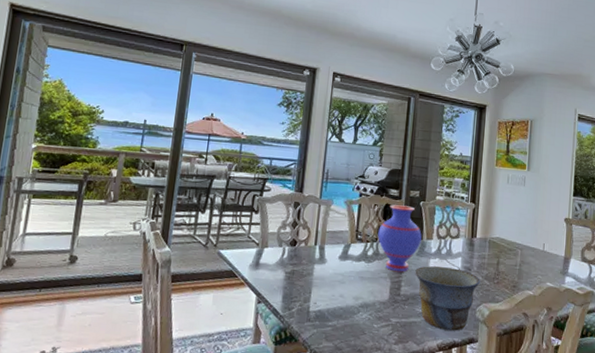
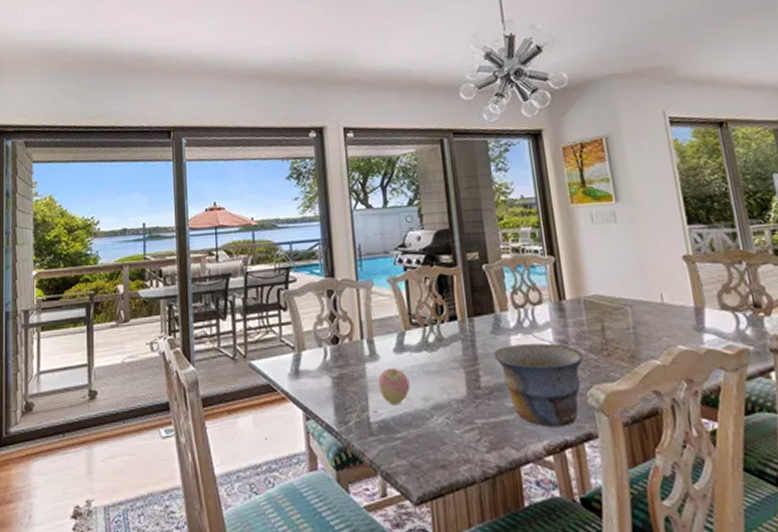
apple: none [321,270,347,299] -> present [377,367,410,404]
vase: present [378,204,422,272] -> none [436,273,494,359]

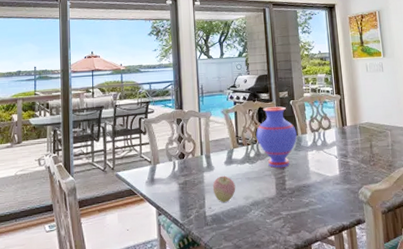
vase: none [436,273,494,359] -> present [256,106,297,169]
bowl: present [494,343,584,427] -> none [296,157,358,216]

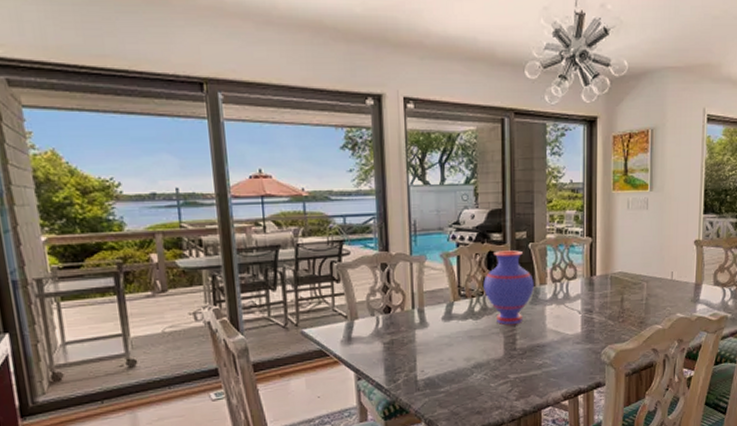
apple: present [212,175,236,202] -> none [426,333,455,364]

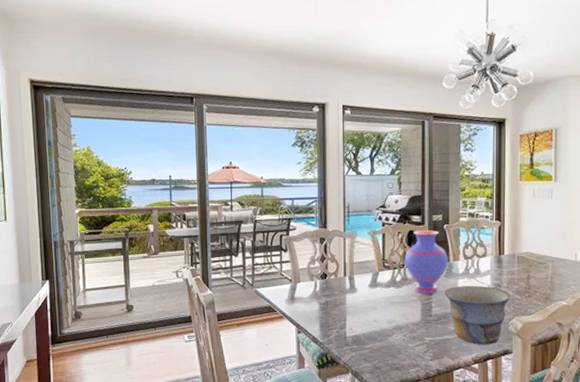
bowl: none [530,312,604,379] -> present [444,286,511,345]

